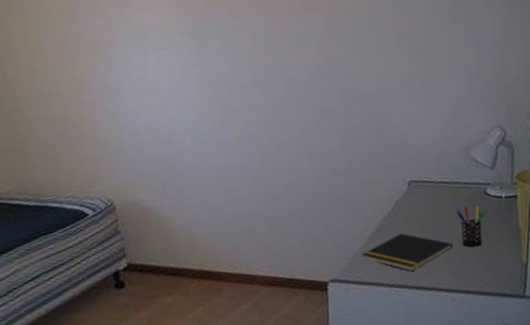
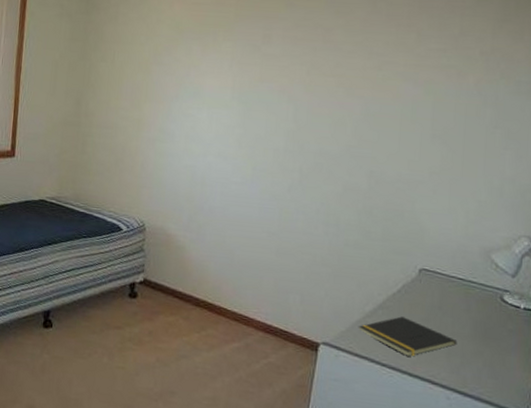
pen holder: present [455,206,485,248] -> none [465,308,498,351]

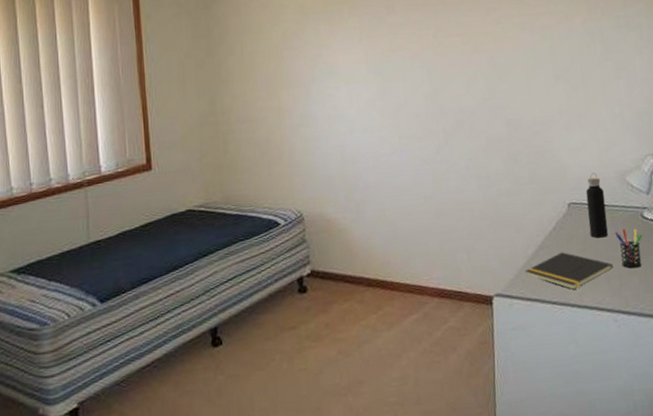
water bottle: none [438,243,463,312] -> present [585,173,608,238]
pen holder: none [465,308,498,351] -> present [614,229,643,269]

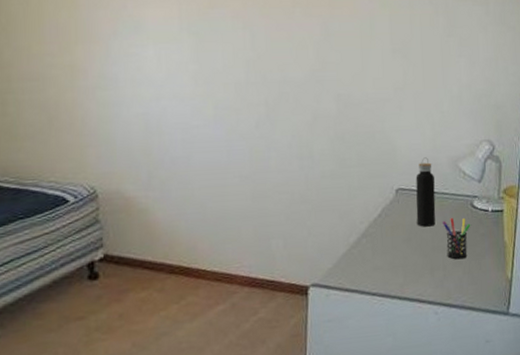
notepad: present [524,252,614,289] -> none [344,241,438,280]

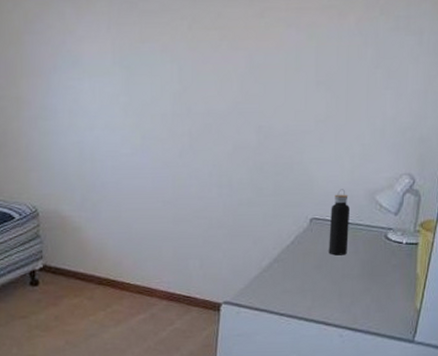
pen holder: present [441,218,471,260] -> none [353,249,383,288]

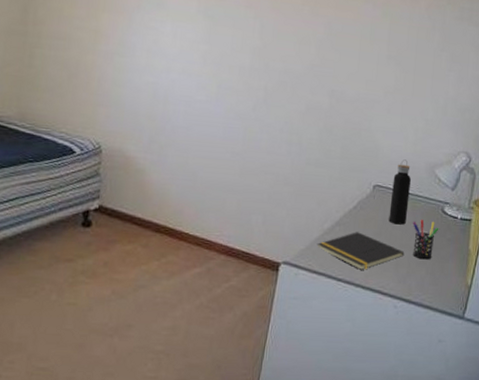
notepad: none [256,266,348,303] -> present [317,232,405,270]
pen holder: none [353,249,383,288] -> present [412,220,439,260]

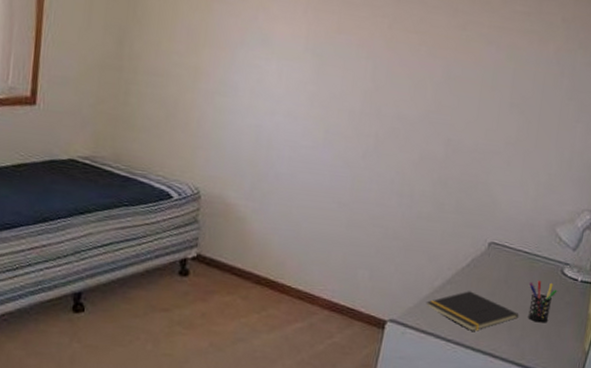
water bottle: present [388,159,411,225] -> none [503,216,530,286]

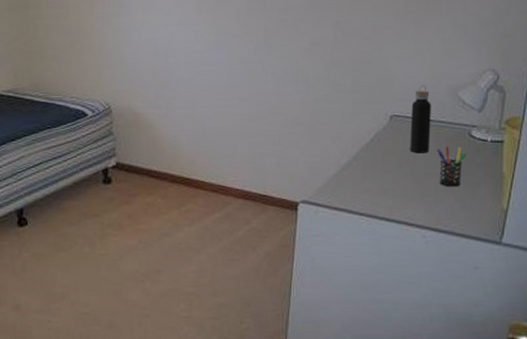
notepad: present [426,291,519,331] -> none [334,165,430,203]
water bottle: none [503,216,530,286] -> present [410,85,431,154]

